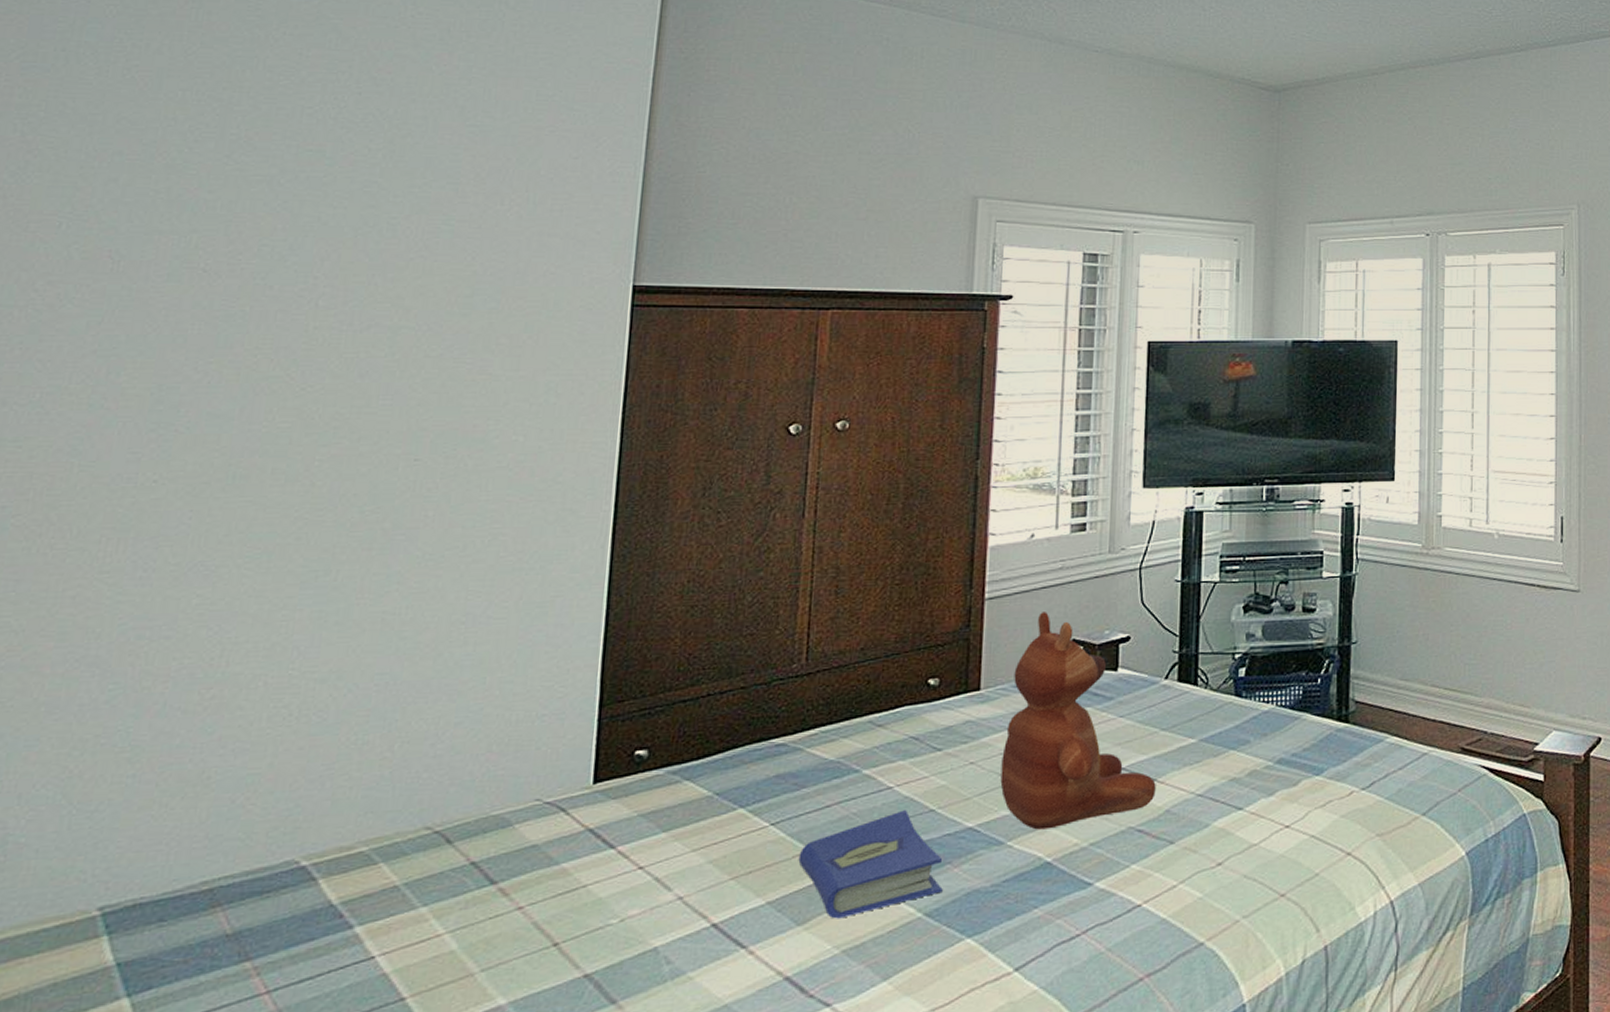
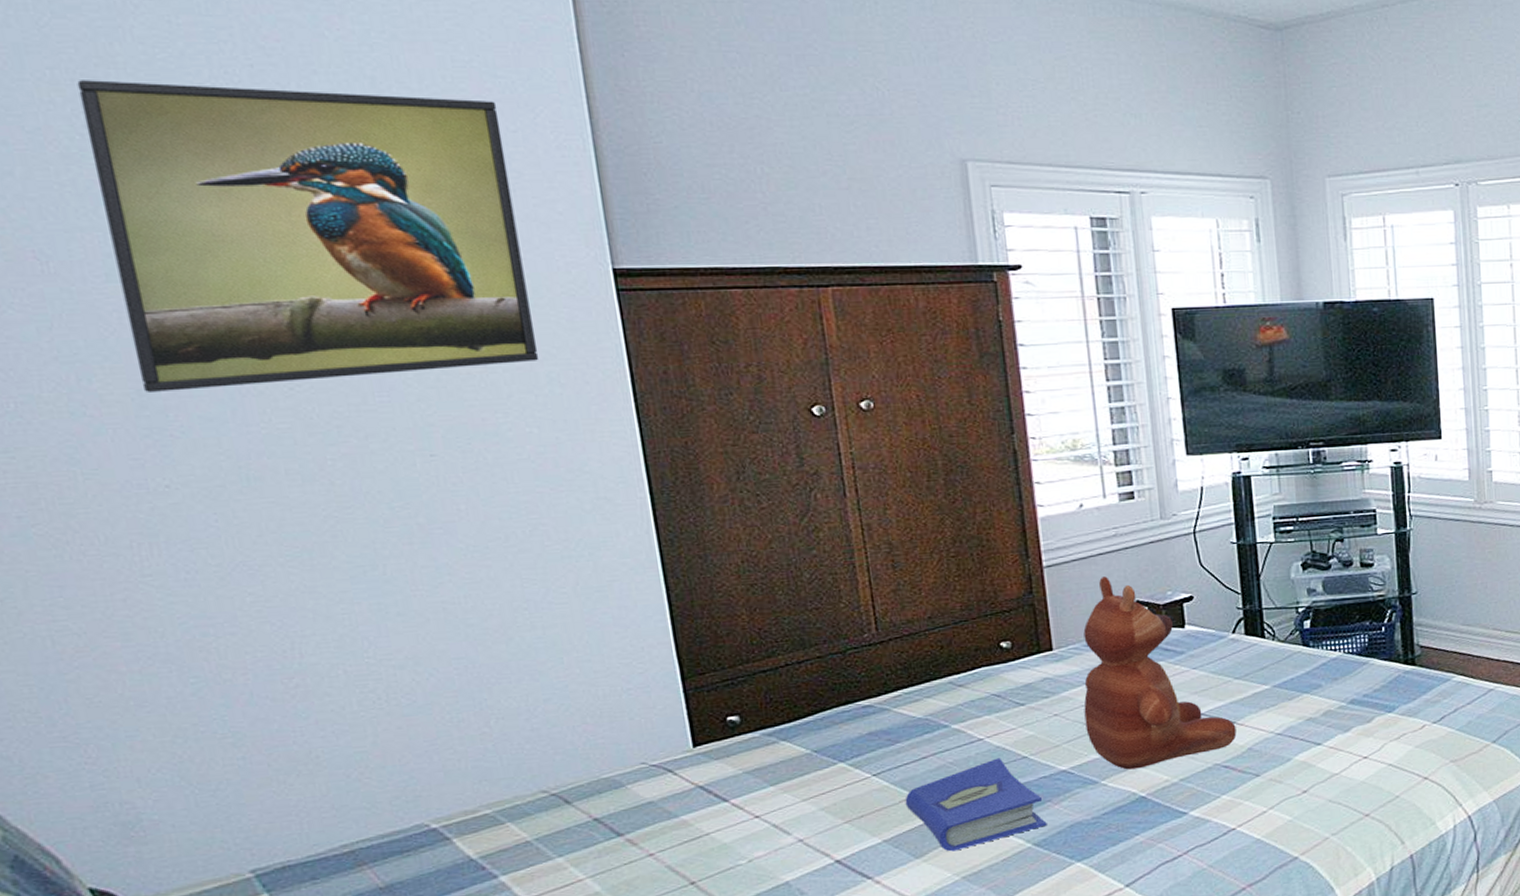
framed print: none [165,101,566,387] -> present [77,80,540,392]

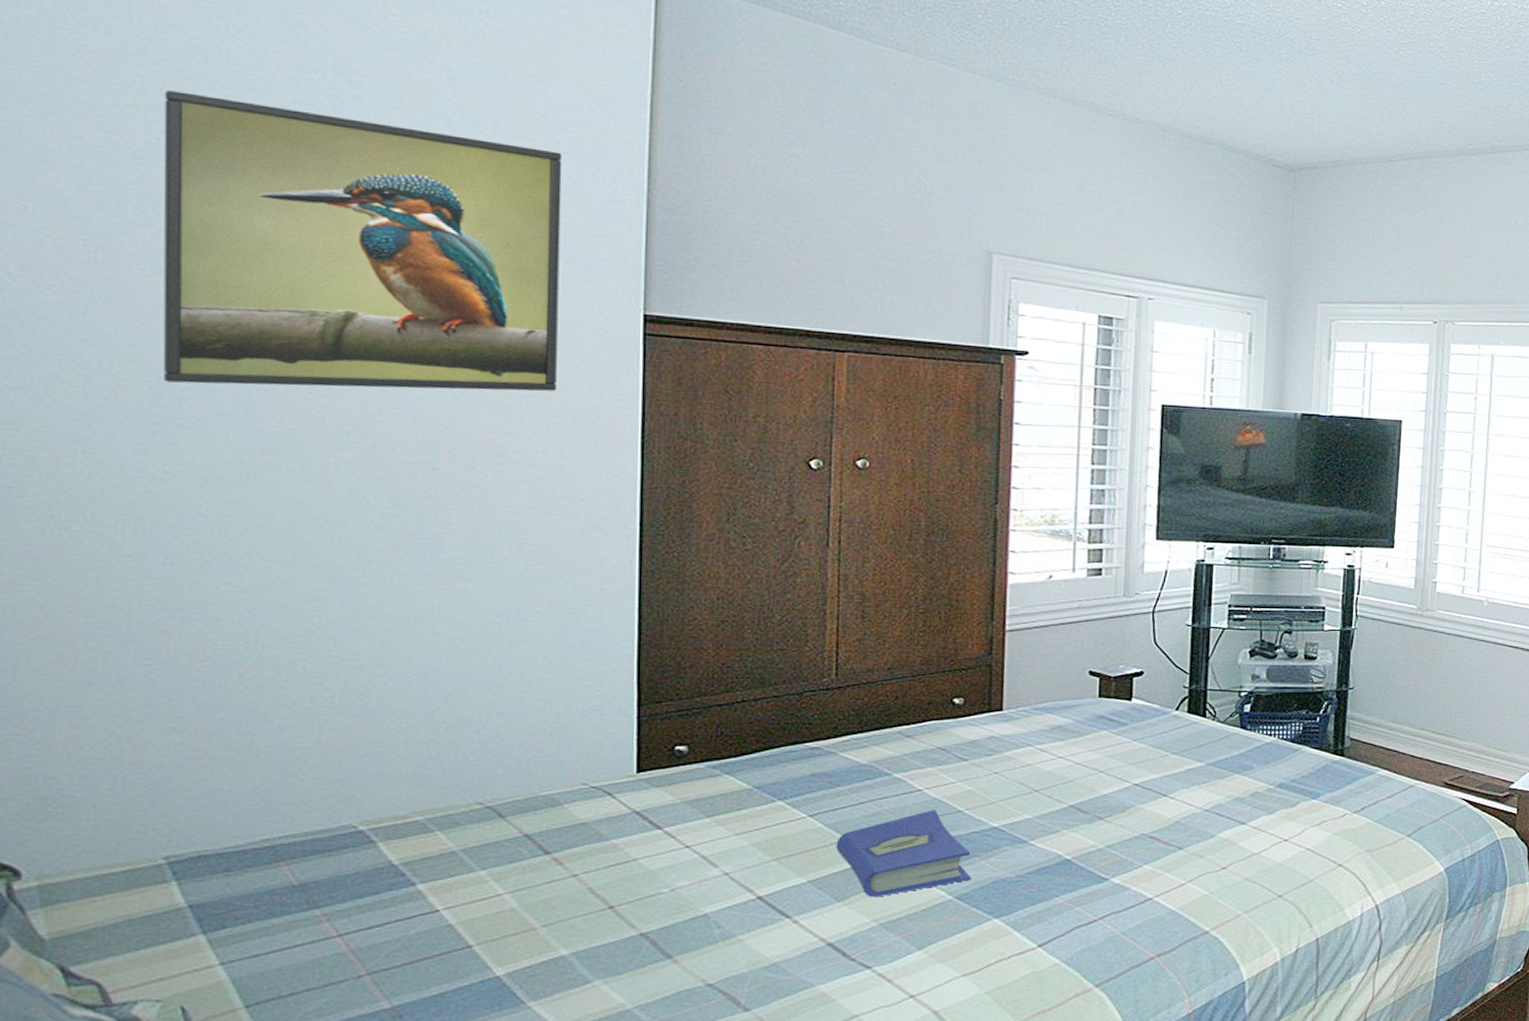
teddy bear: present [1083,576,1237,770] -> none [1023,645,1167,832]

